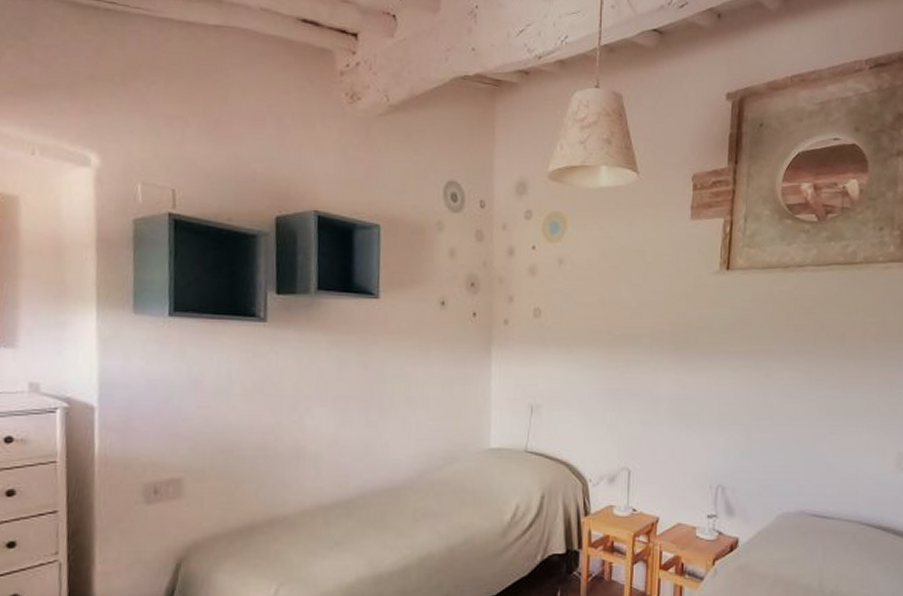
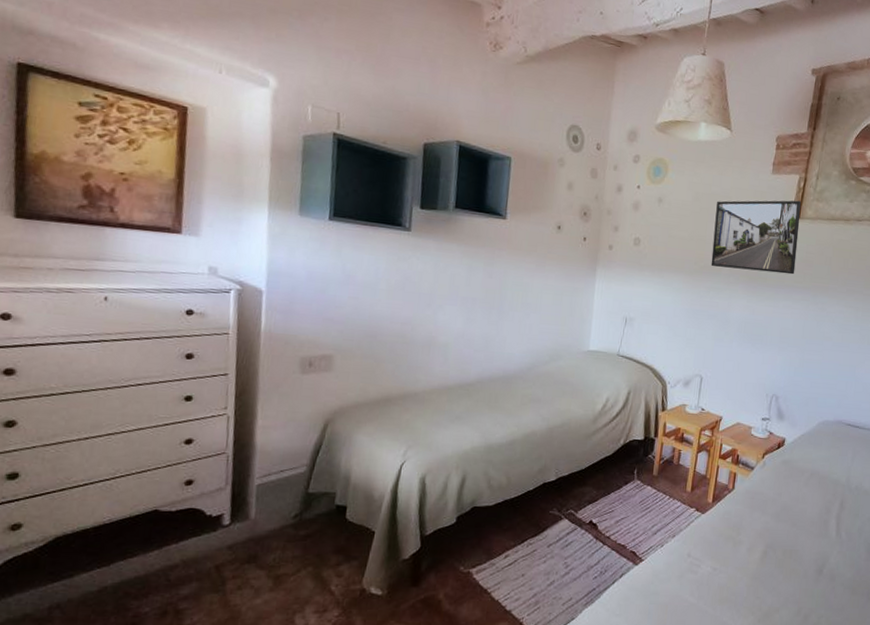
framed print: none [628,248,730,338] -> present [711,200,802,275]

